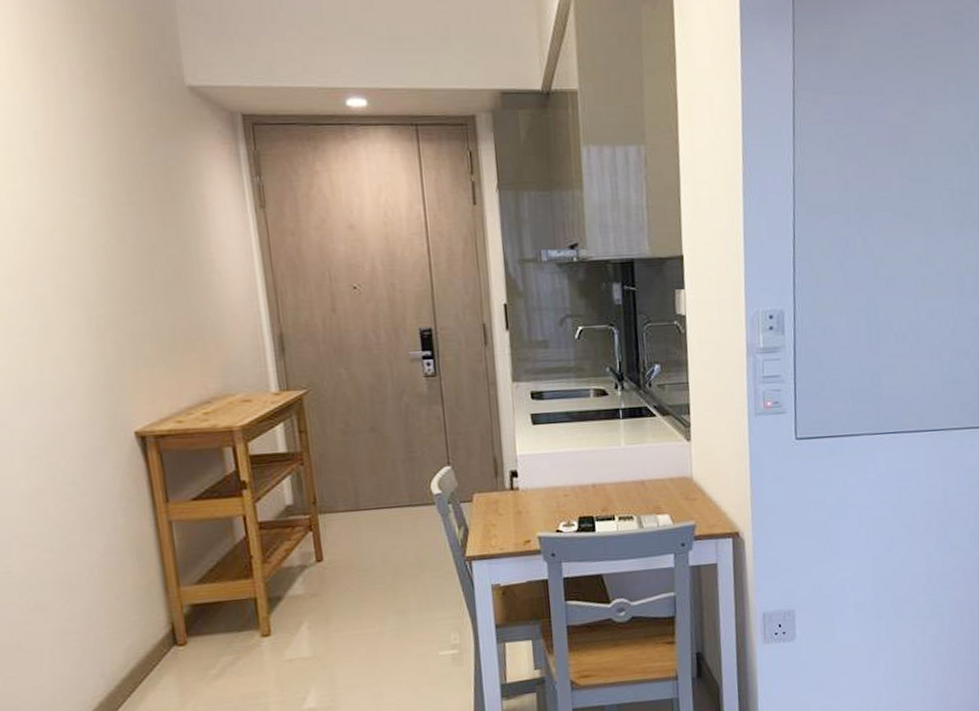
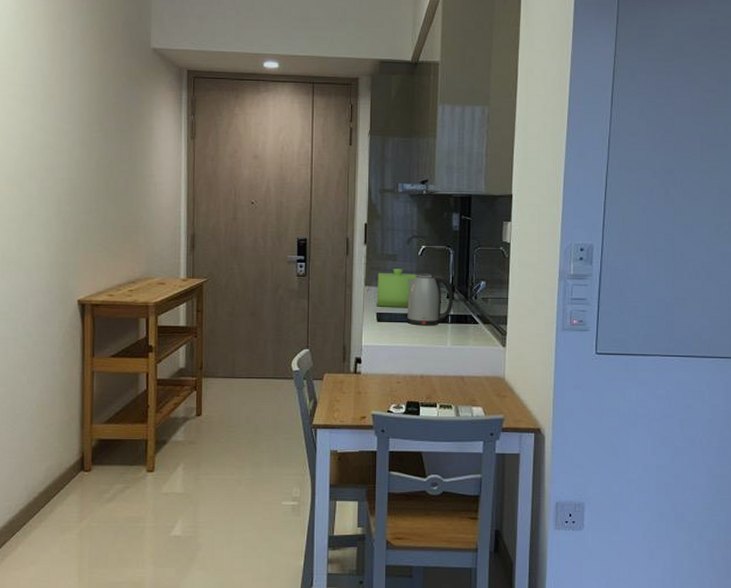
canister: none [526,357,576,407] -> present [377,269,417,308]
kettle: none [565,359,624,425] -> present [407,273,454,326]

